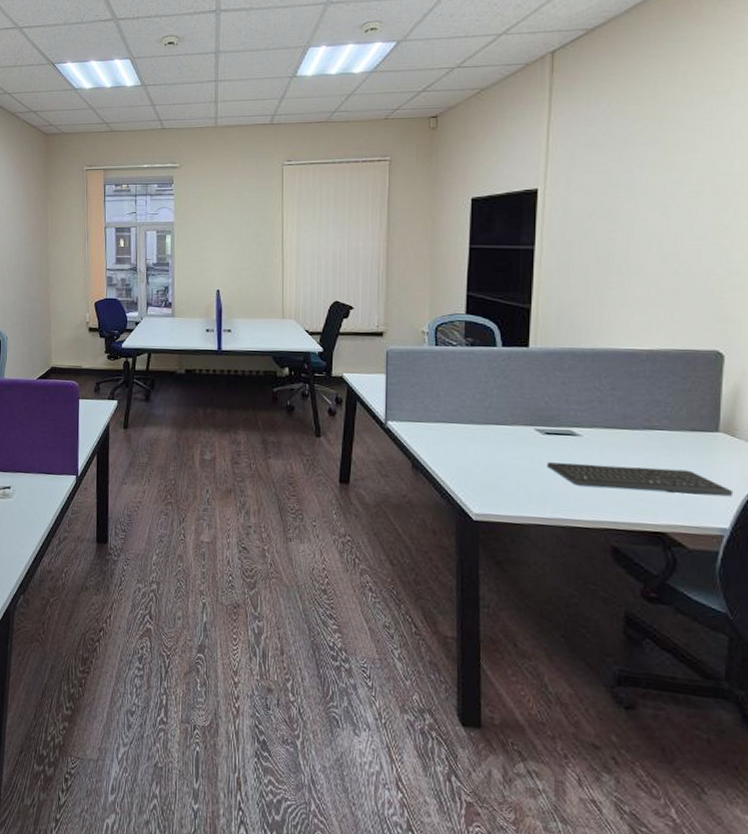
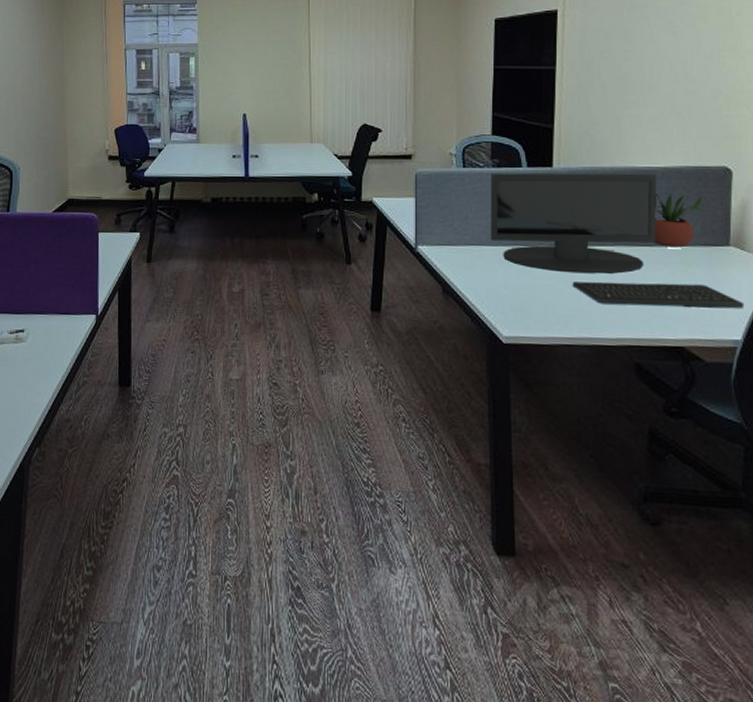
monitor: none [462,351,641,456] -> present [490,172,657,274]
potted plant: none [635,375,691,432] -> present [654,192,704,248]

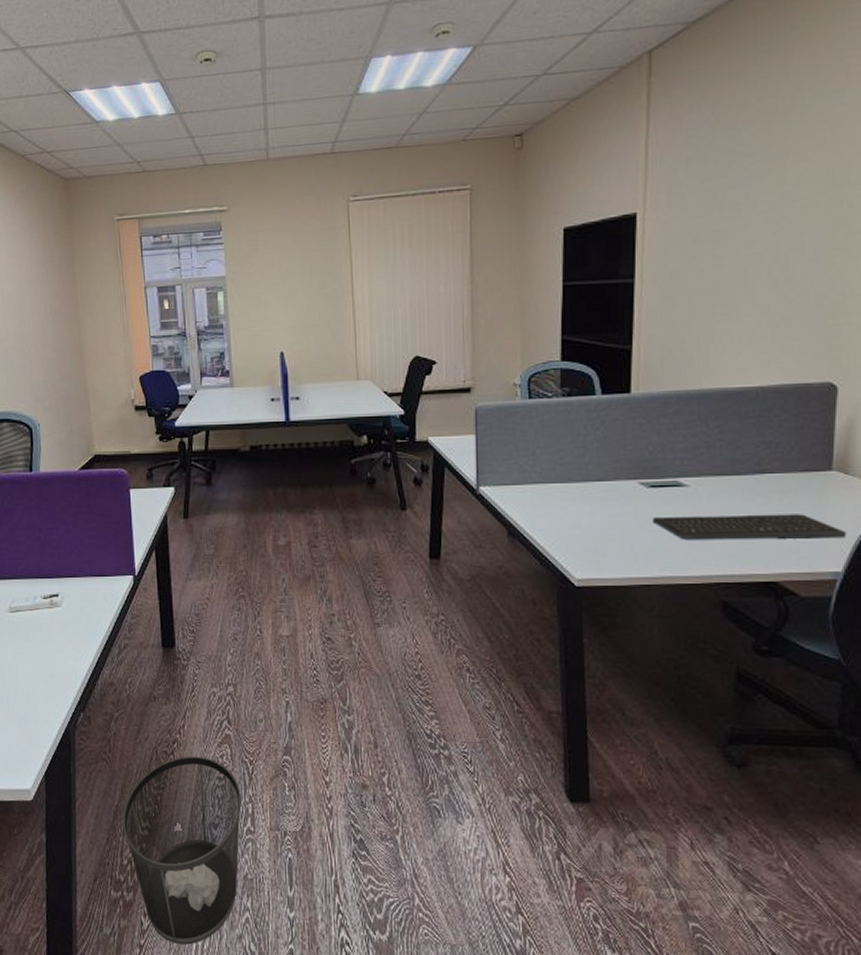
waste bin: none [68,495,185,693] -> present [122,756,242,945]
monitor: present [490,172,657,274] -> none [559,394,751,508]
potted plant: present [654,192,704,248] -> none [745,414,804,475]

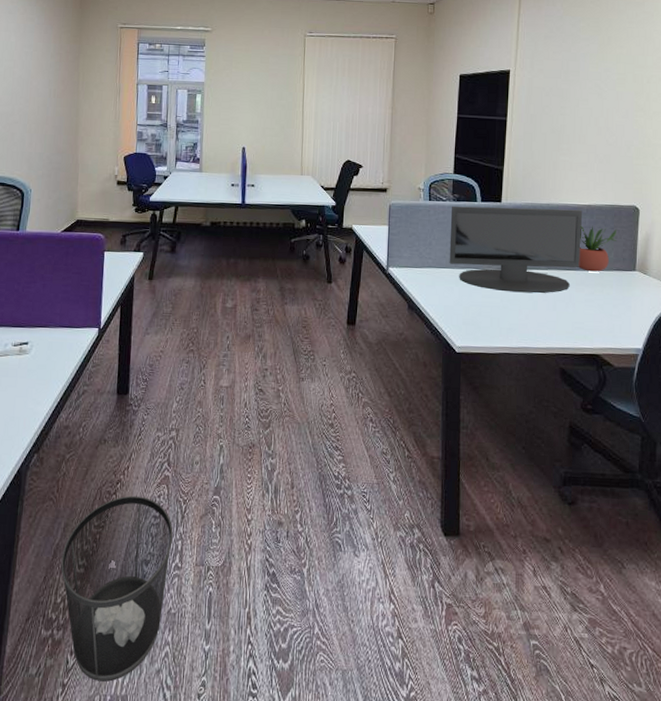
monitor: none [559,394,751,508] -> present [449,206,583,293]
computer keyboard: present [652,514,847,540] -> none [513,299,645,322]
potted plant: none [745,414,804,475] -> present [578,225,617,272]

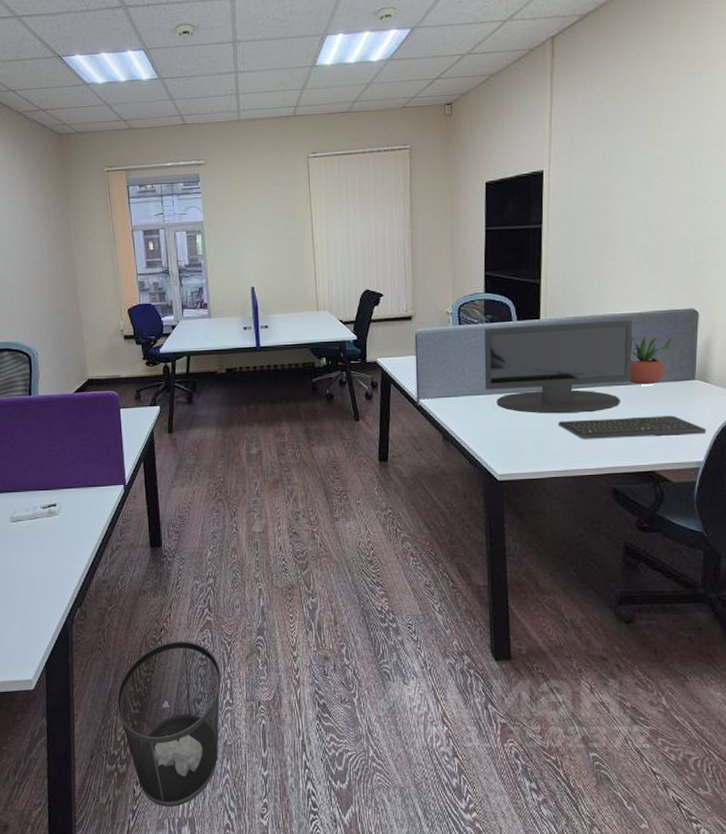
computer keyboard: none [513,299,645,322] -> present [558,415,707,439]

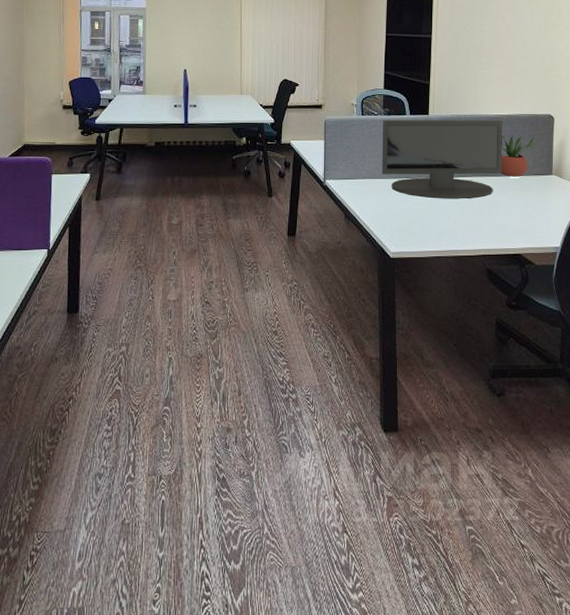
waste bin: present [116,641,222,807] -> none [15,411,126,595]
computer keyboard: present [558,415,707,439] -> none [442,205,562,223]

